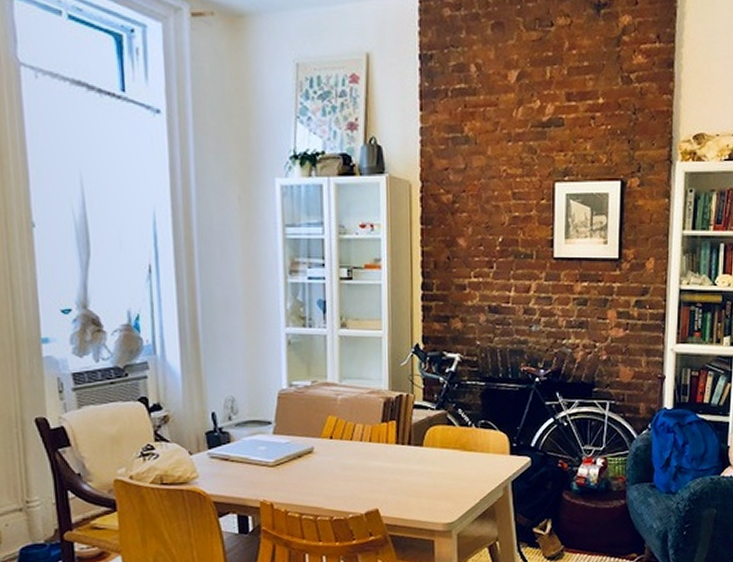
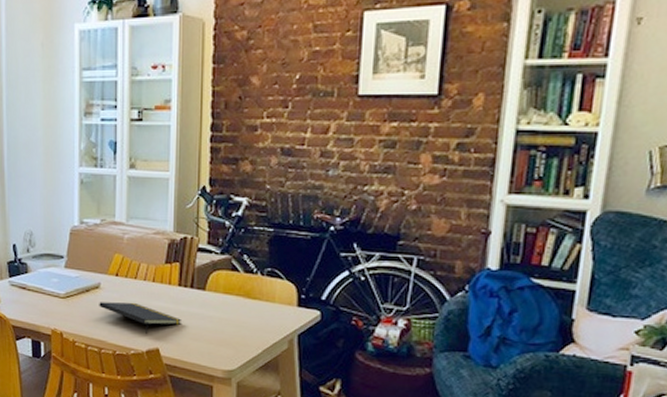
notepad: none [313,464,401,496] -> present [99,302,182,334]

